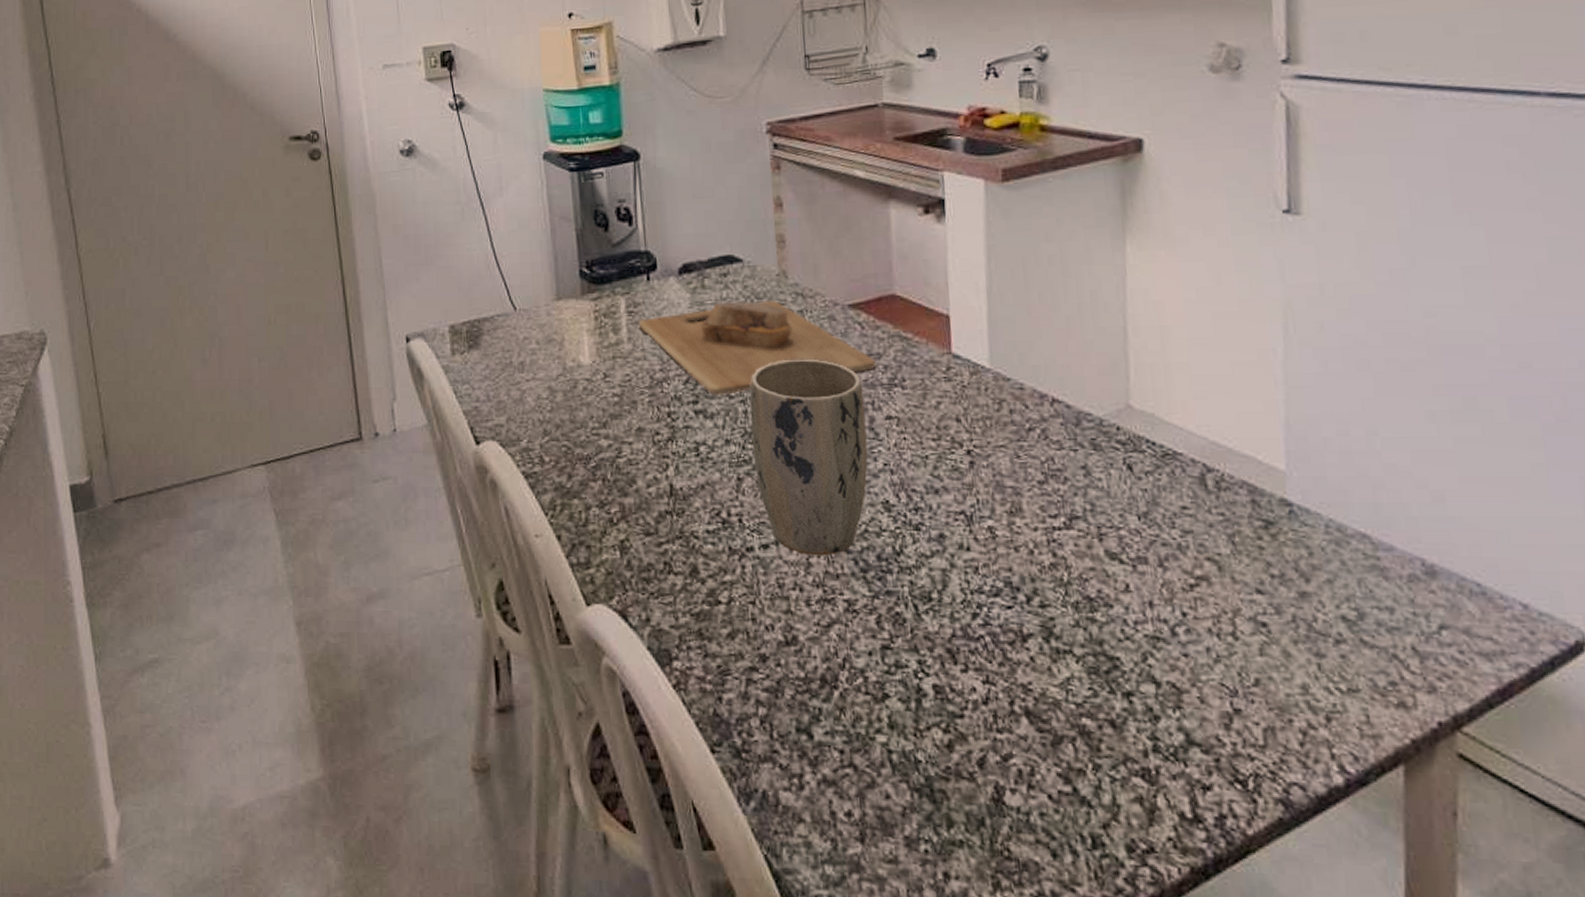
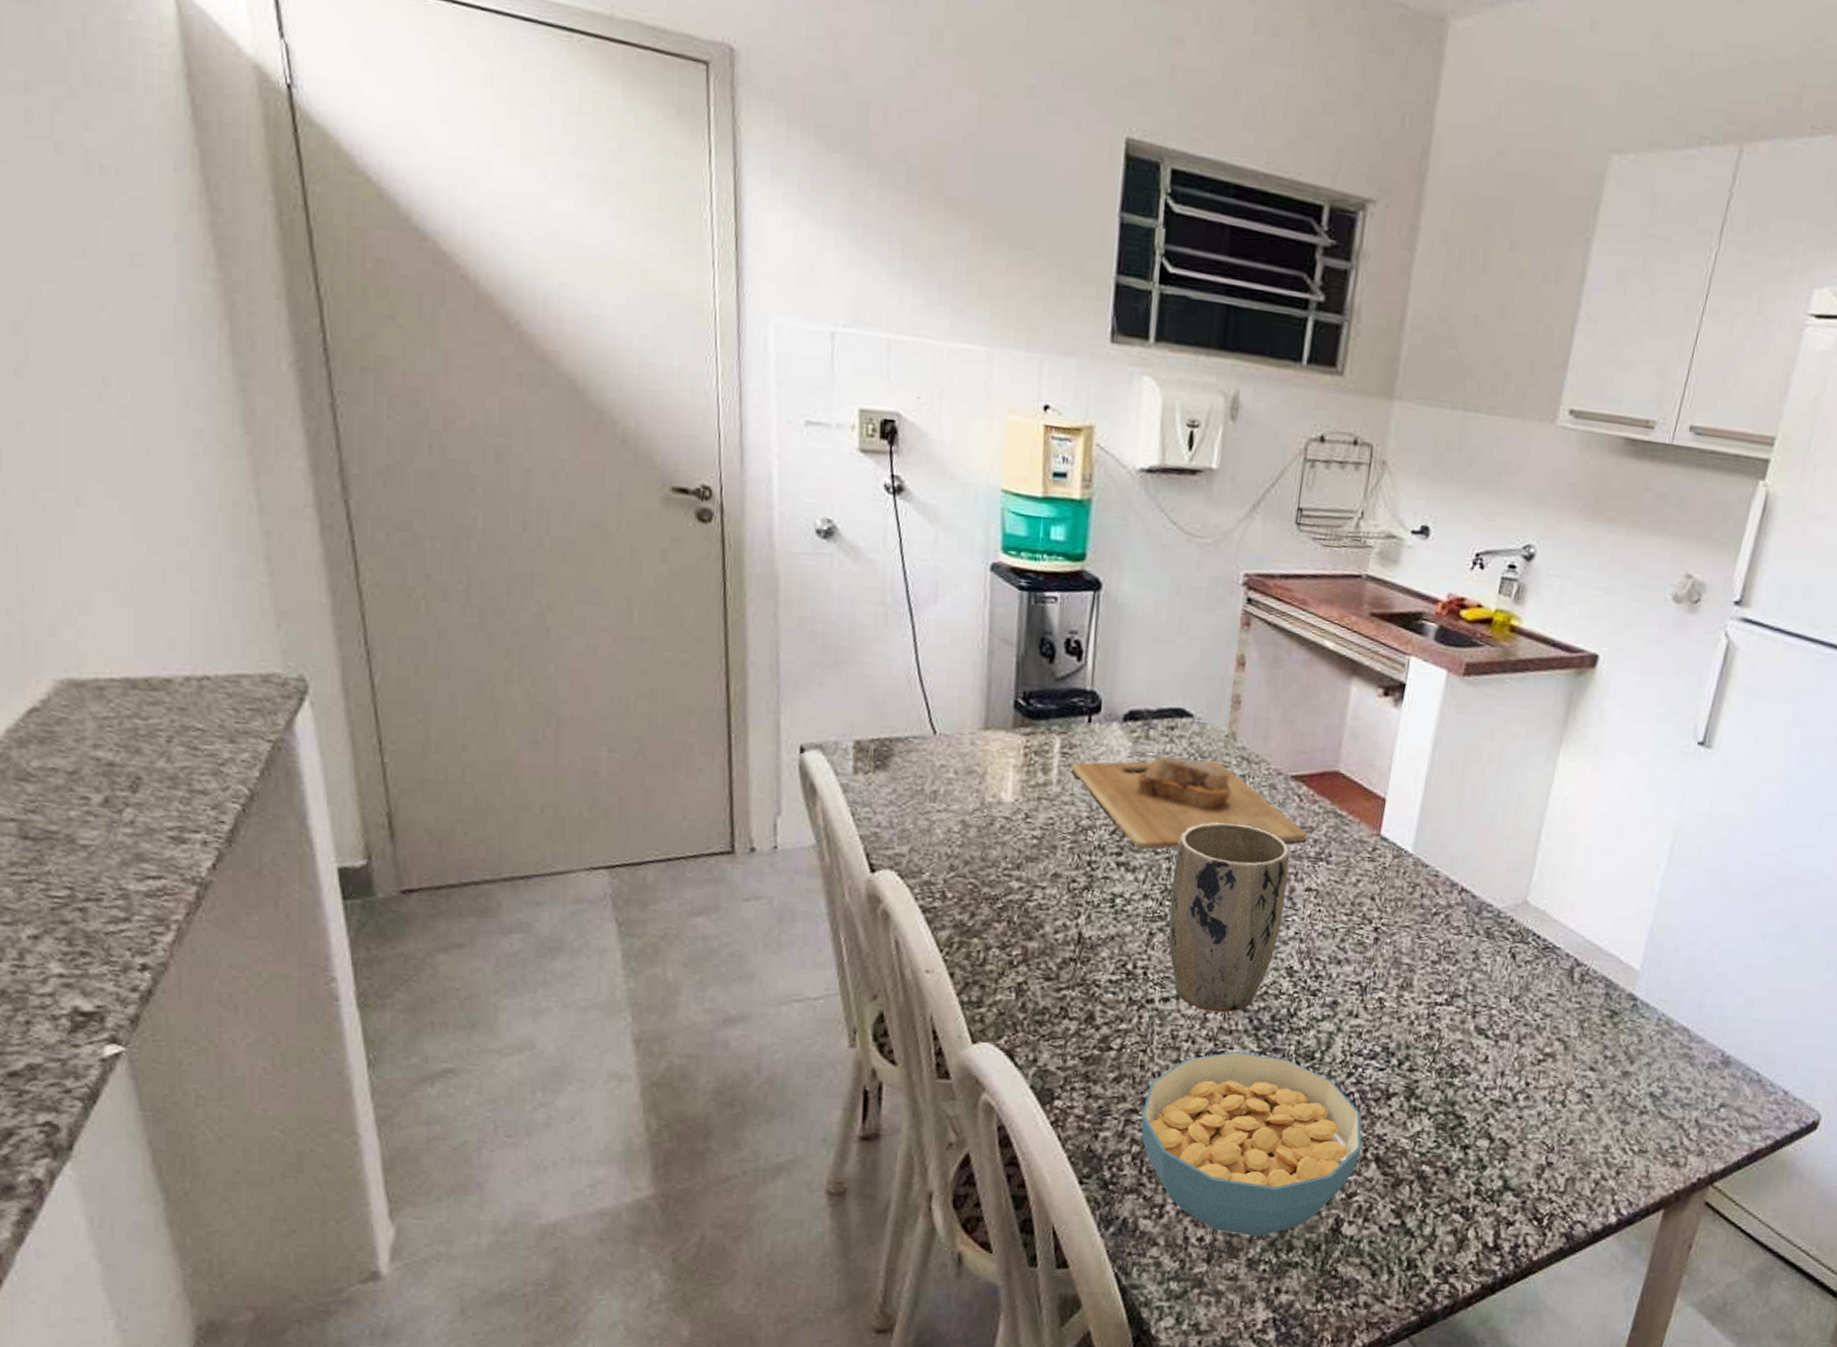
cereal bowl: none [762,597,1007,810] -> present [1141,1051,1362,1237]

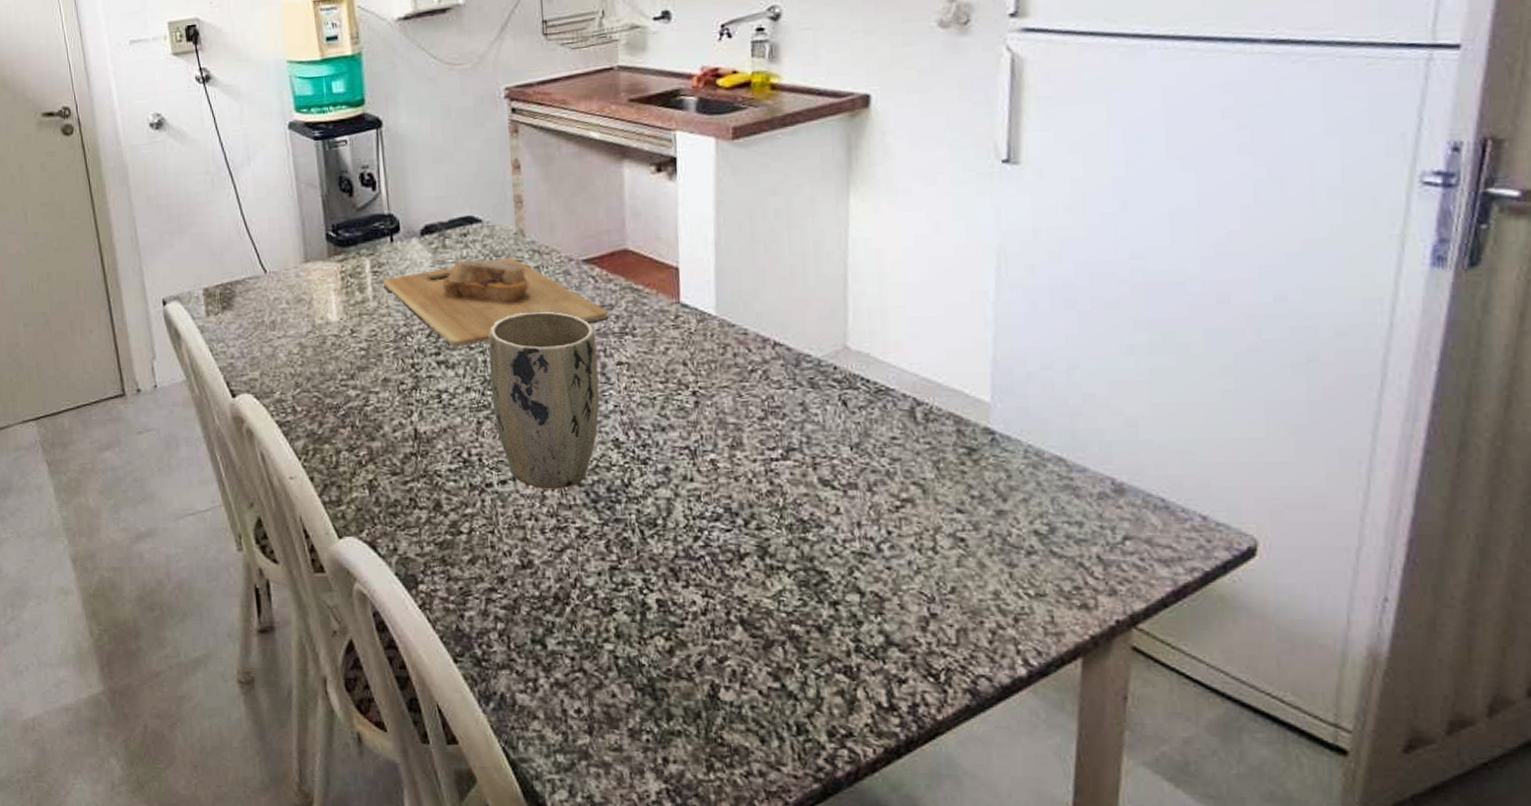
cereal bowl: present [1141,1051,1362,1237] -> none [500,525,724,706]

